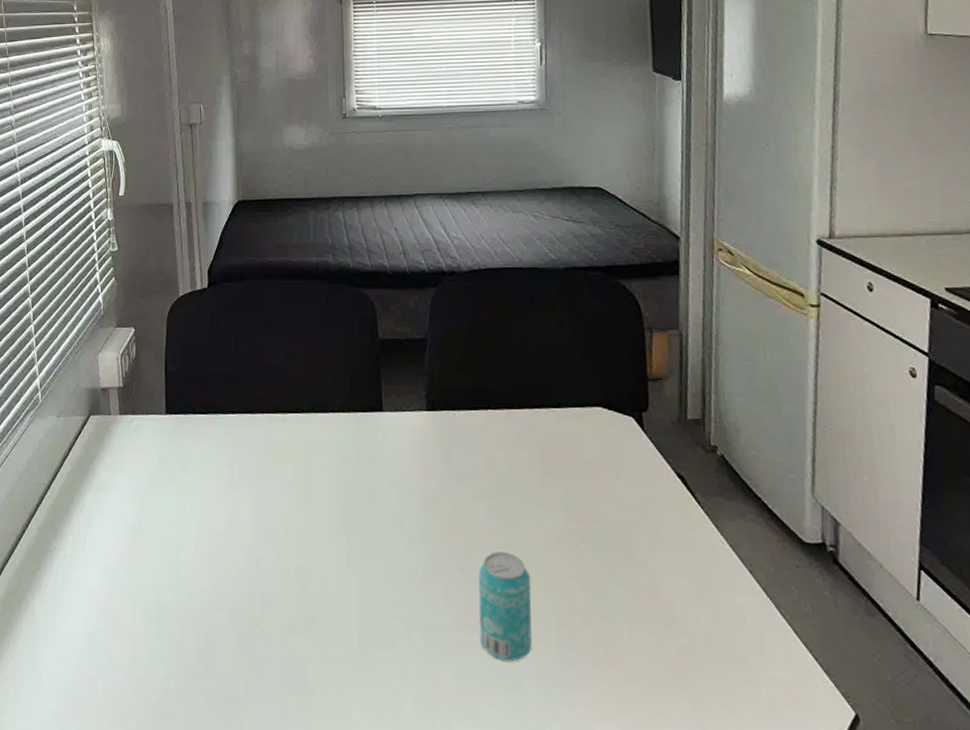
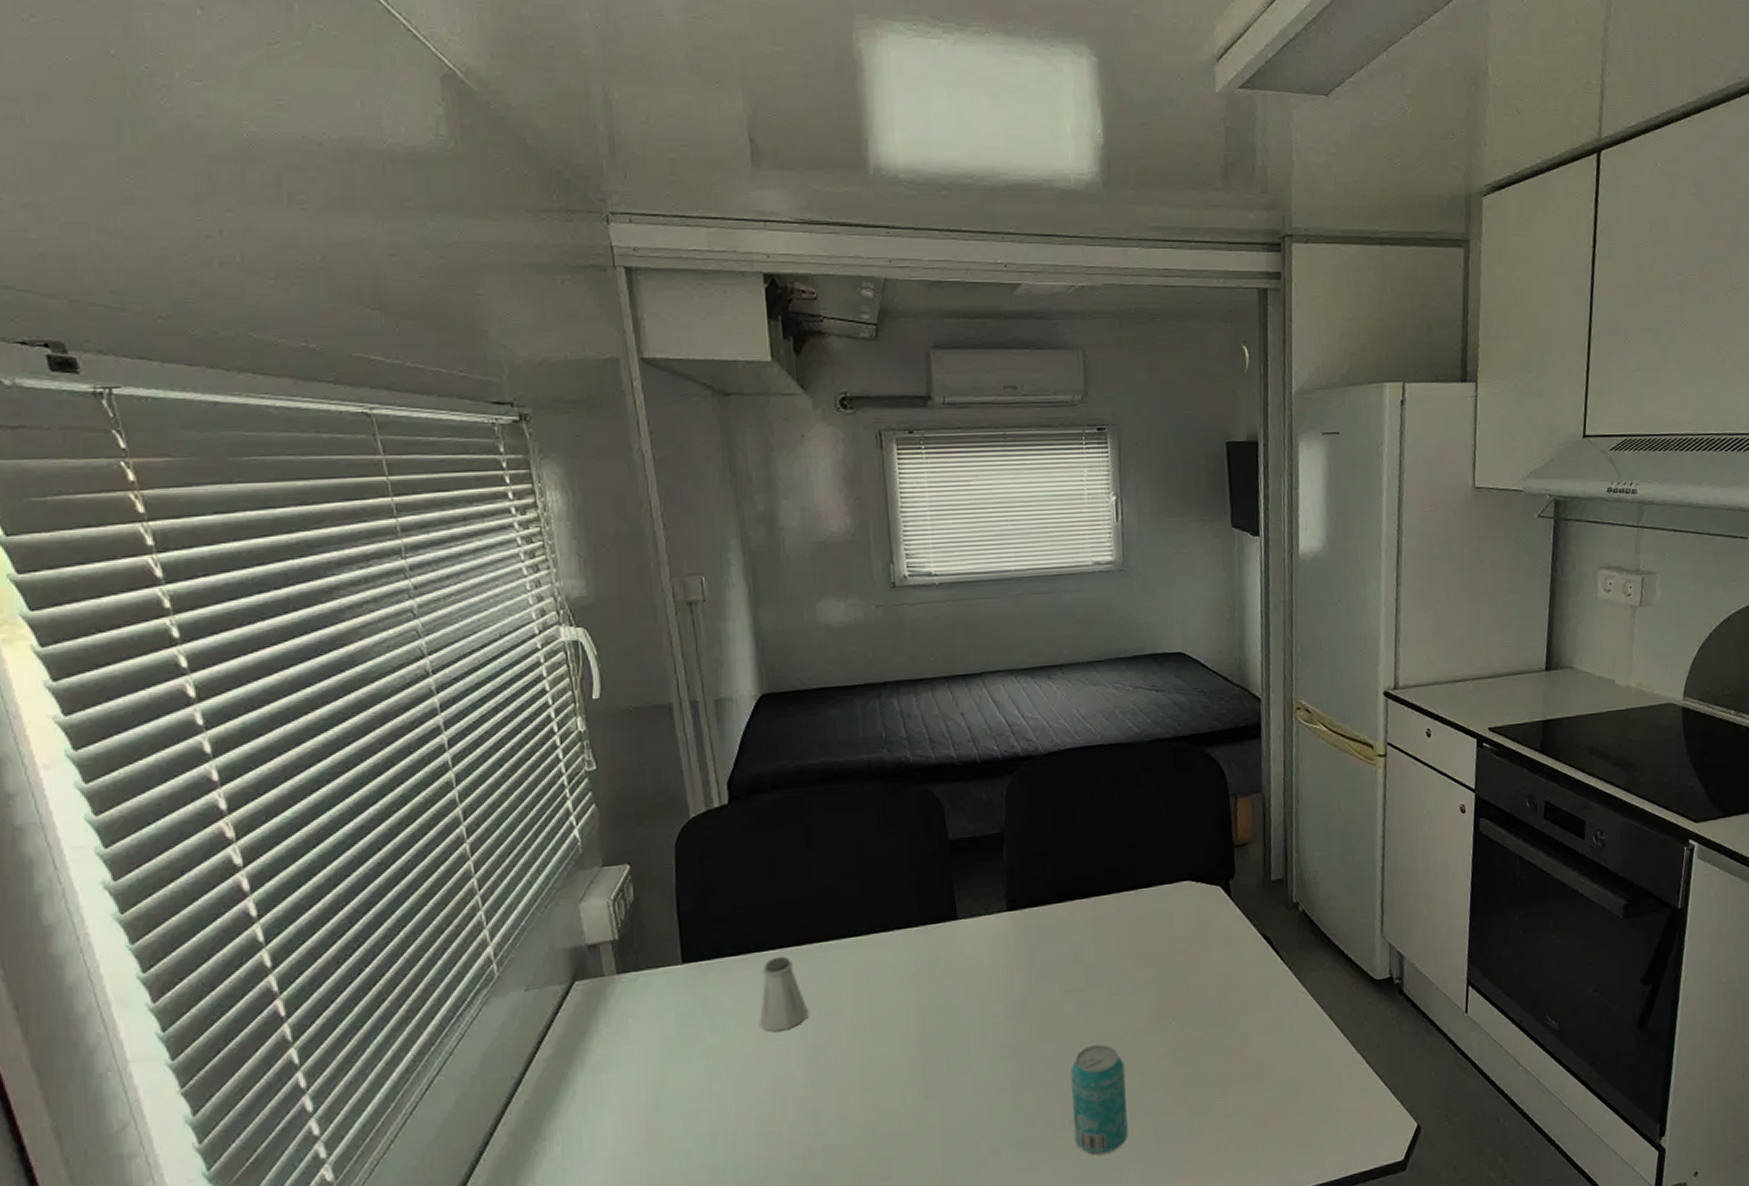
saltshaker: none [219,420,257,485] -> present [759,956,809,1032]

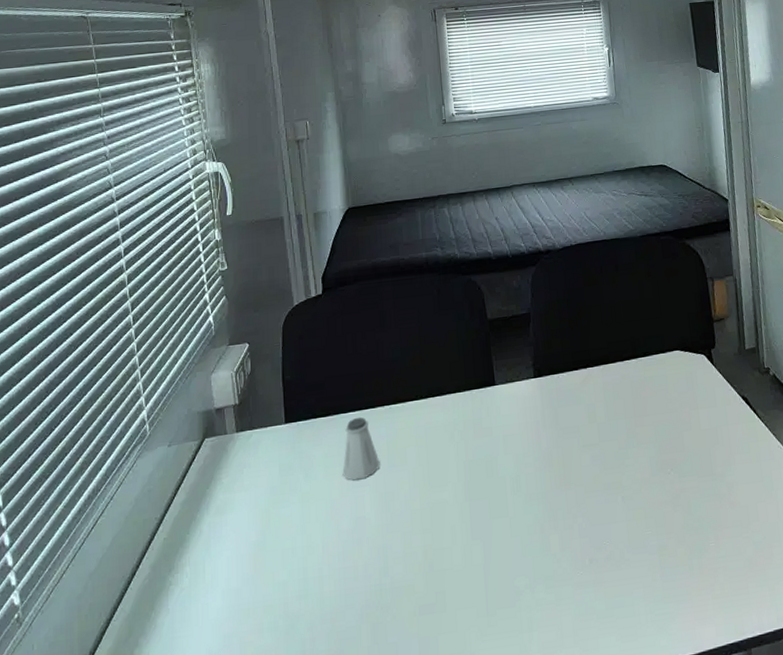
beverage can: present [1071,1044,1128,1155] -> none [589,492,638,591]

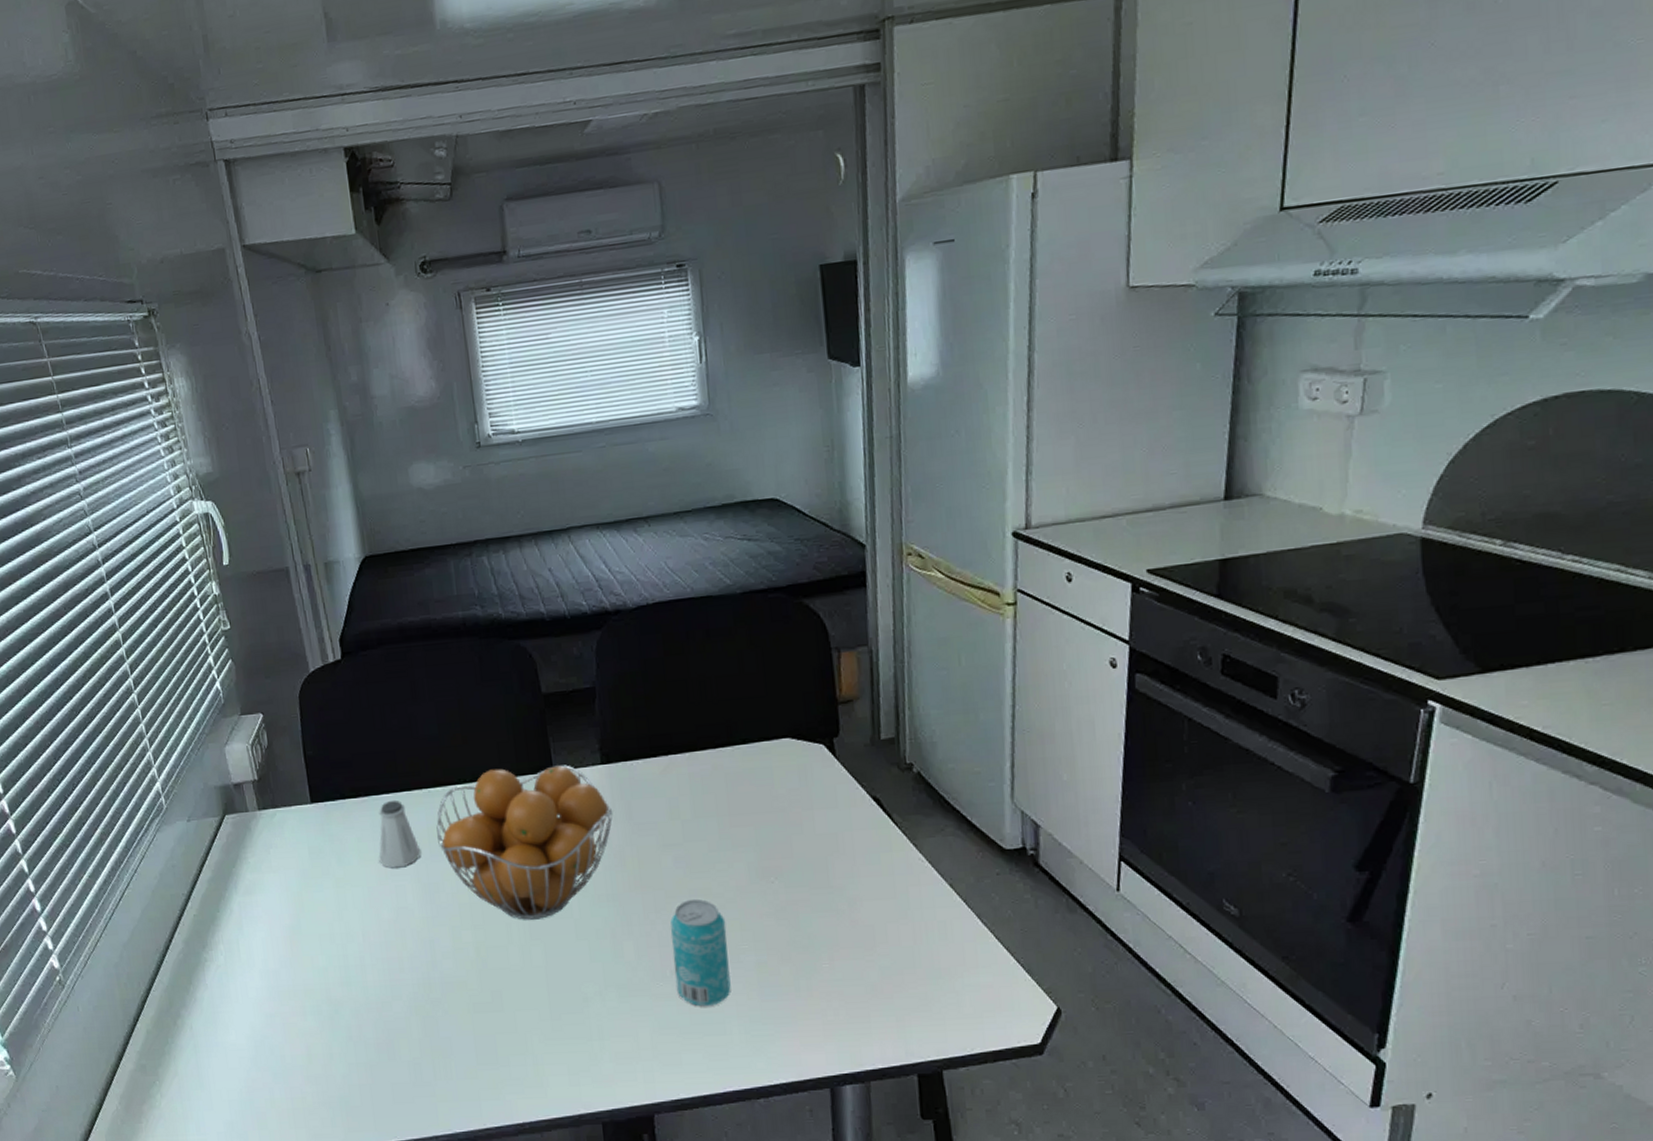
fruit basket: none [395,379,543,522] -> present [436,765,613,920]
beverage can: none [589,492,638,591] -> present [670,899,731,1007]

